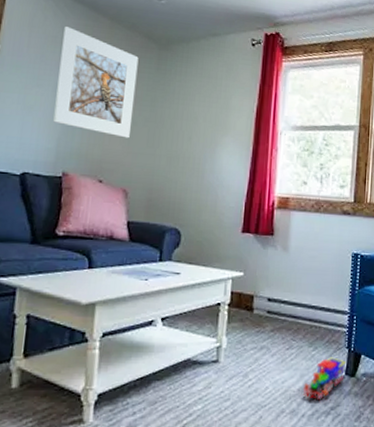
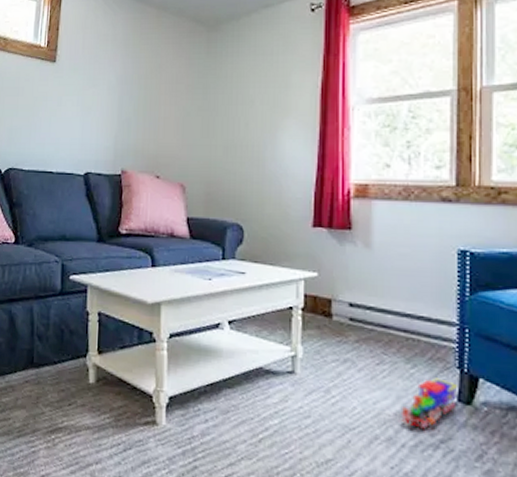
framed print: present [53,26,139,139] -> none [110,23,188,130]

